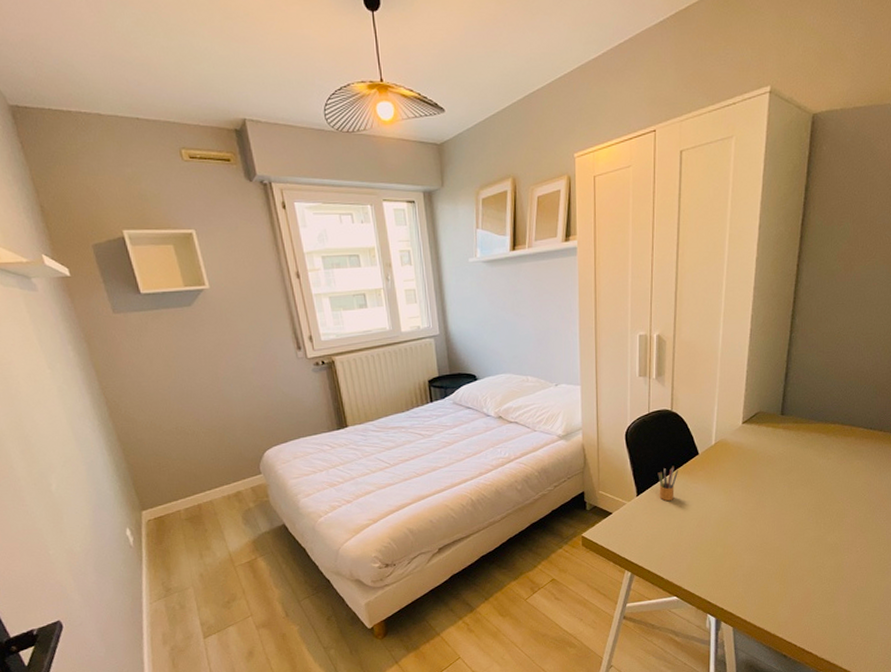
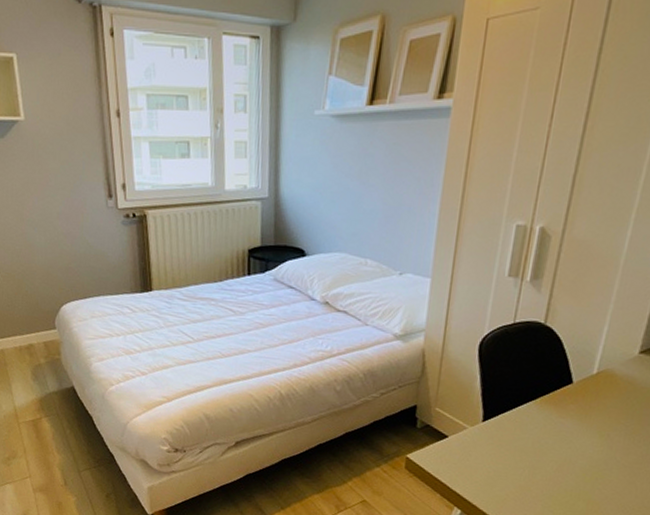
pencil box: present [658,465,678,501] -> none [511,392,542,434]

